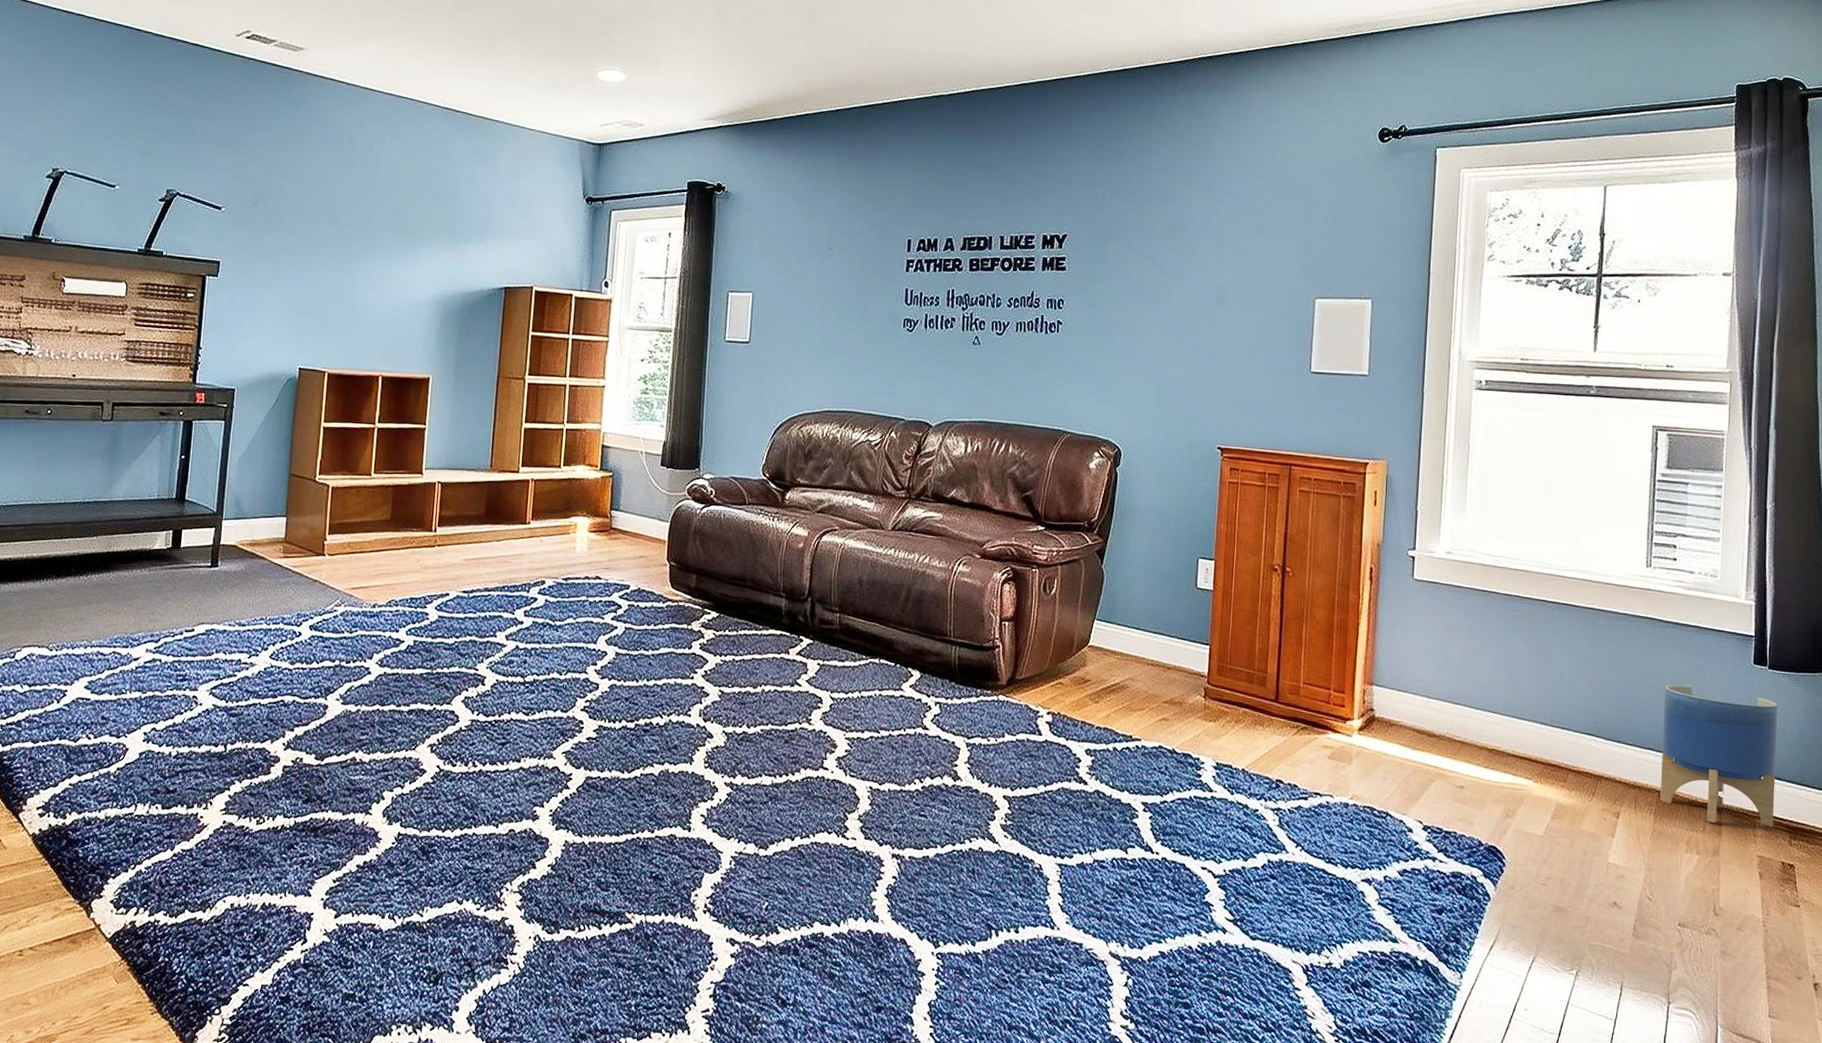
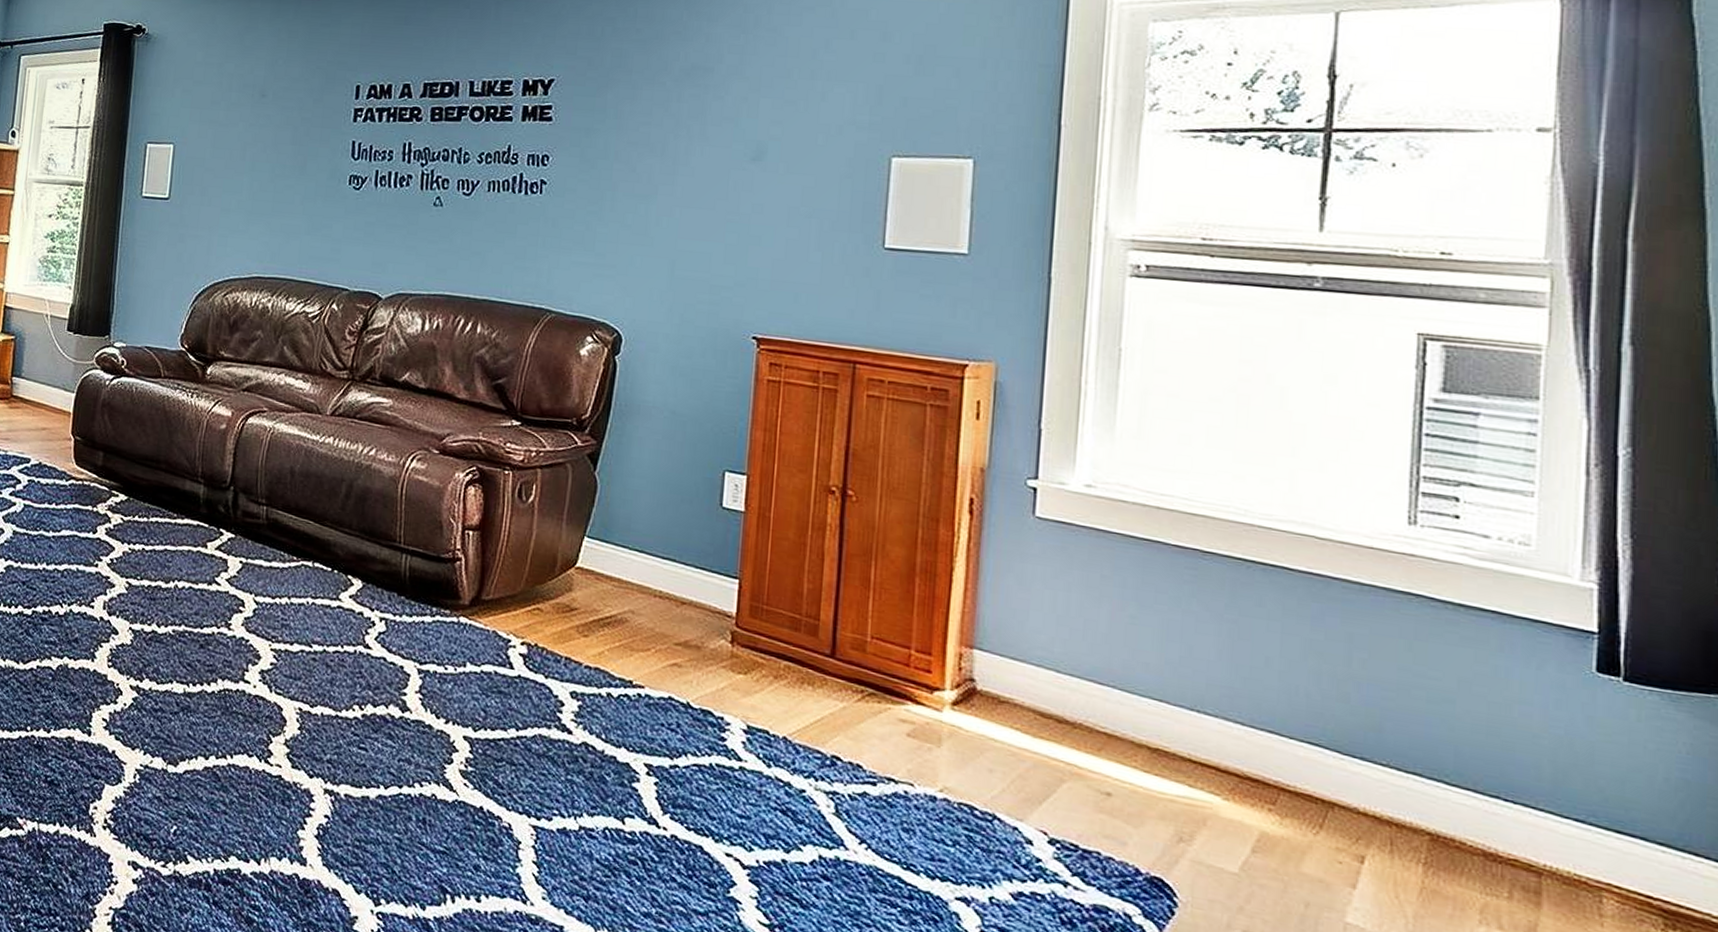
planter: present [1660,684,1777,827] -> none [1434,688,1640,907]

